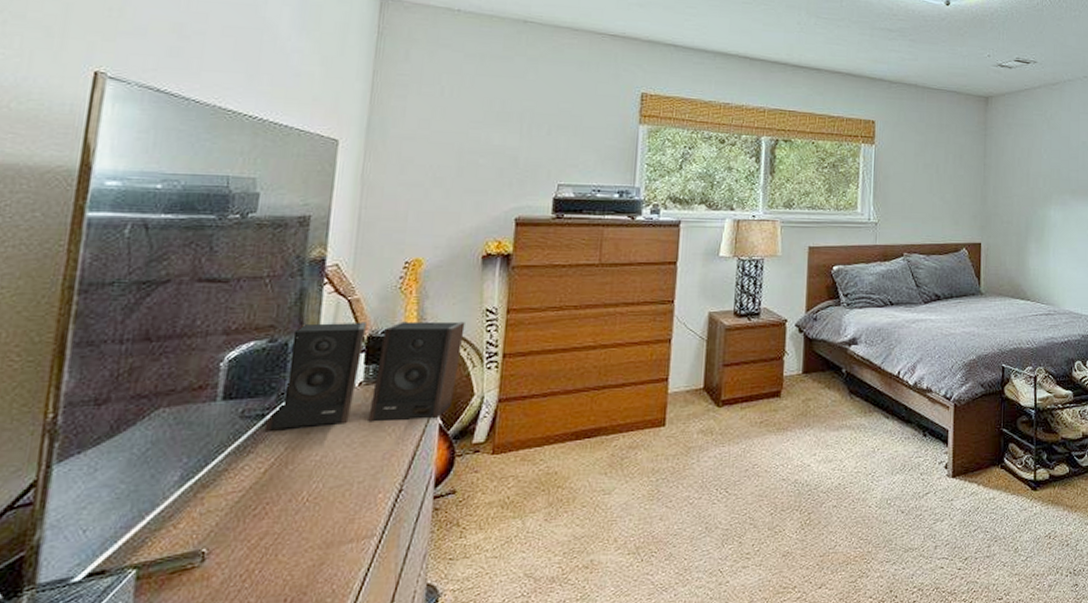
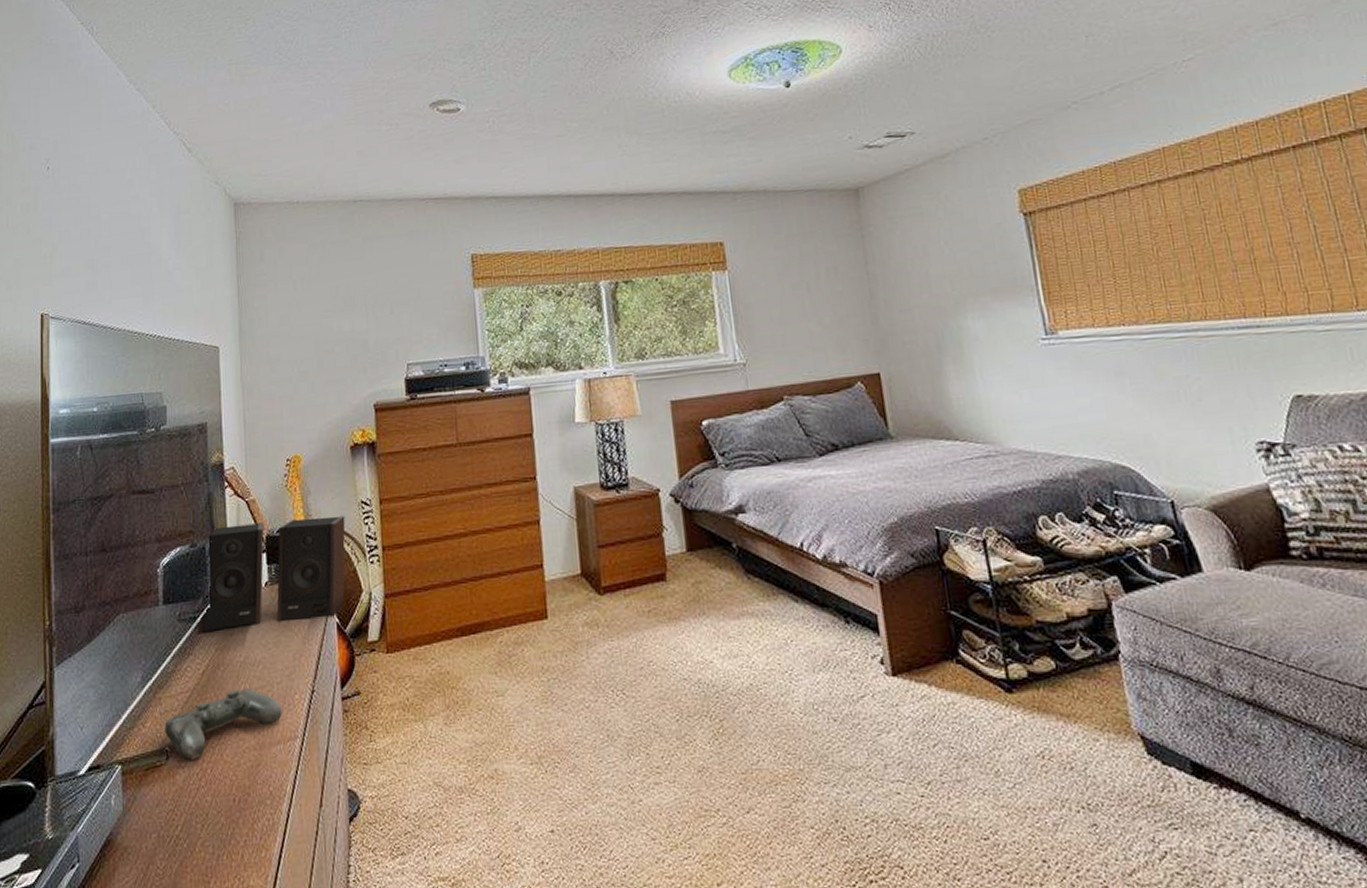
control: none [203,487,360,563] -> present [164,688,282,761]

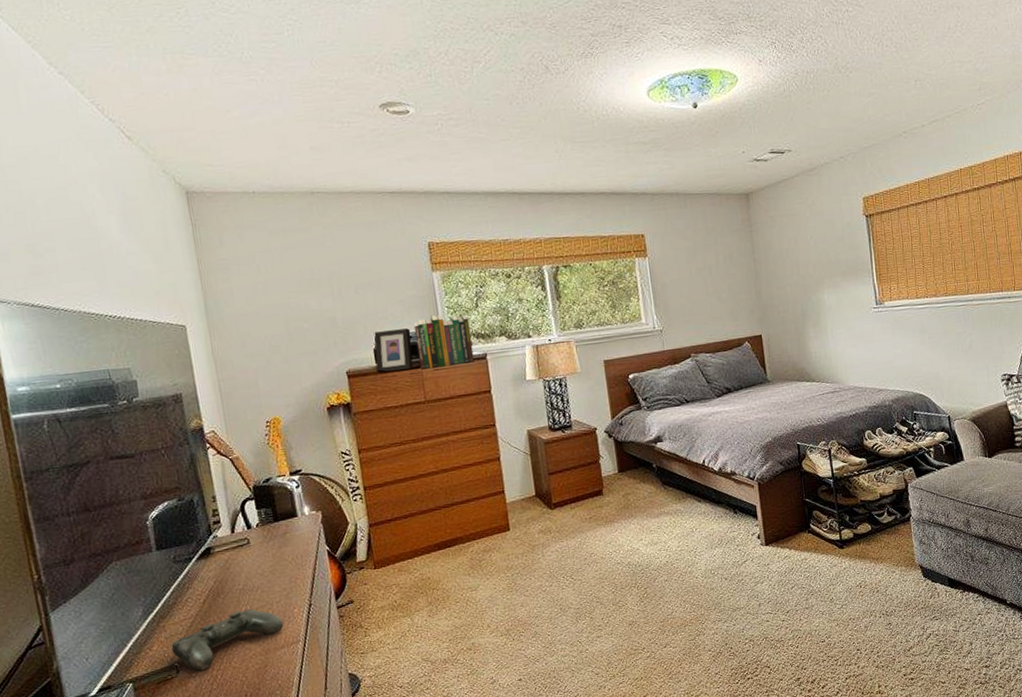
speaker: present [197,515,346,633] -> none [193,464,333,571]
picture frame: none [406,355,447,408] -> present [374,328,413,374]
books: none [450,339,516,405] -> present [413,314,475,370]

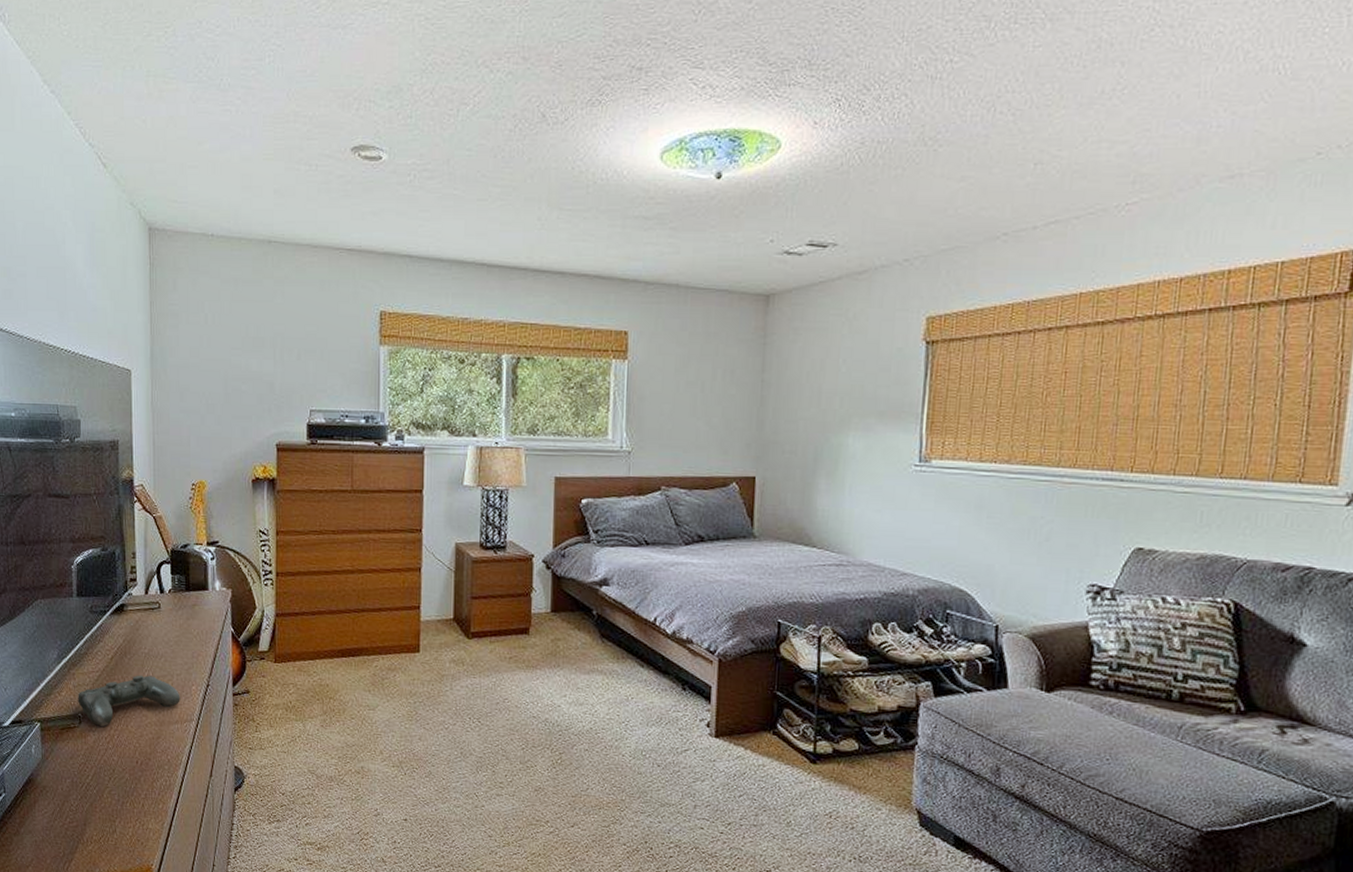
picture frame: present [374,328,413,374] -> none [307,405,348,453]
books: present [413,314,475,370] -> none [351,395,411,456]

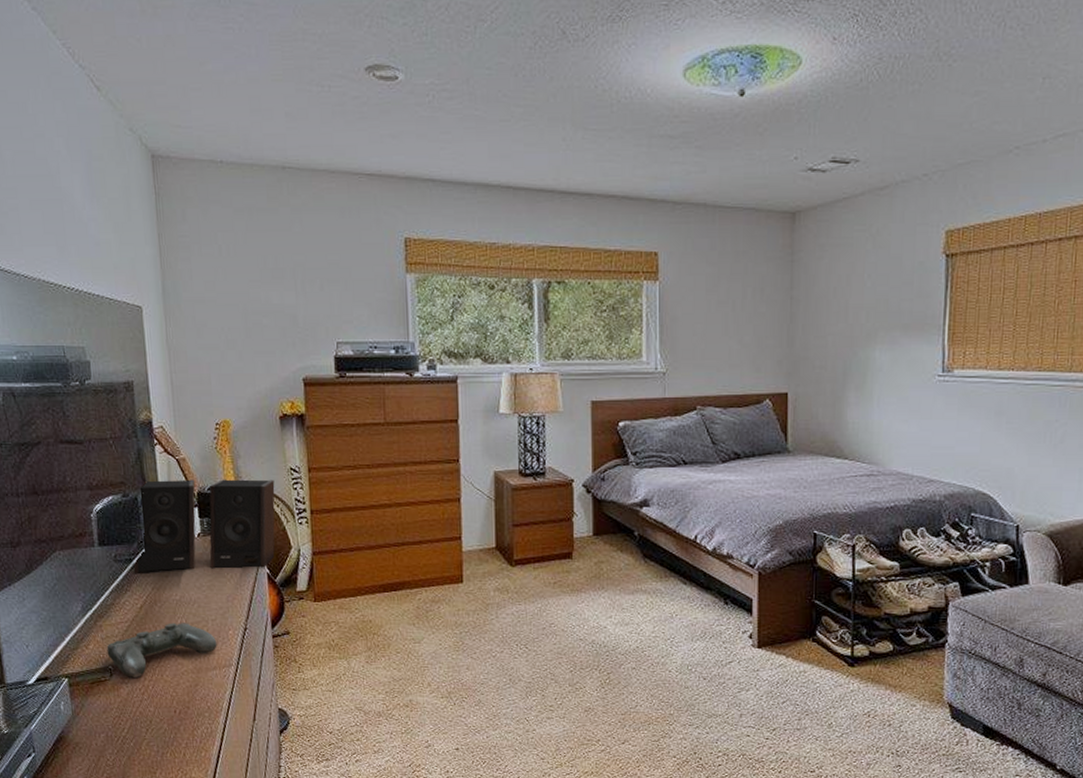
speaker: none [107,536,244,627] -> present [133,479,275,573]

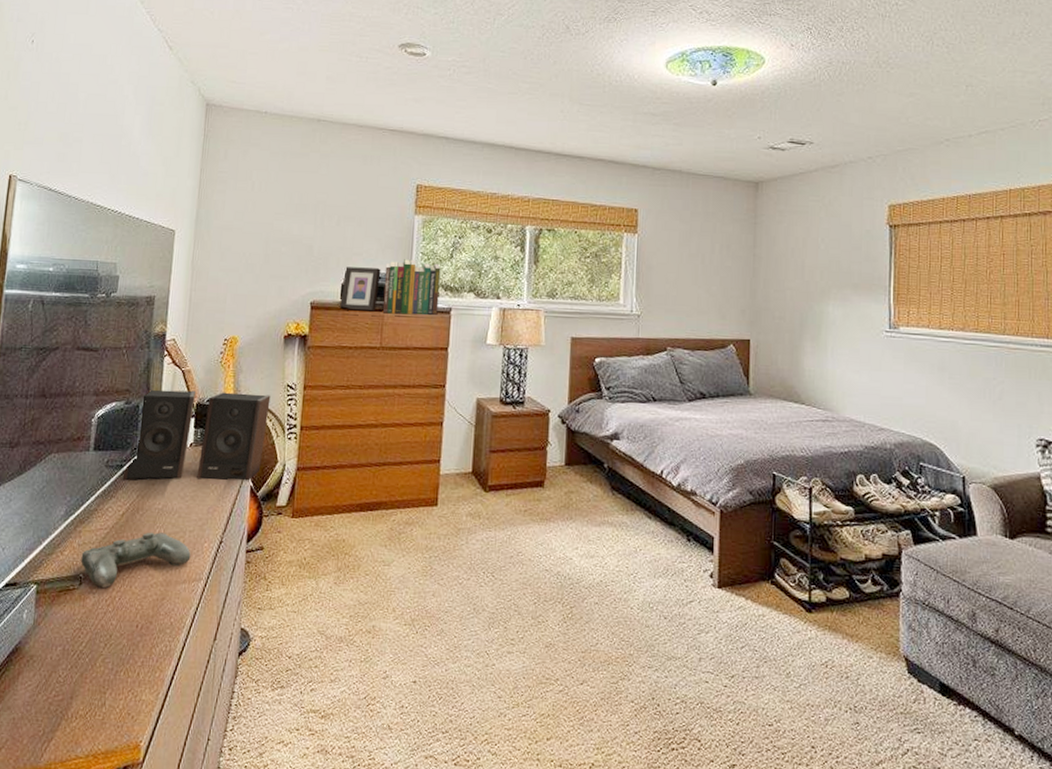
picture frame: none [335,337,376,385] -> present [340,267,381,312]
books: none [380,325,443,386] -> present [382,259,441,316]

